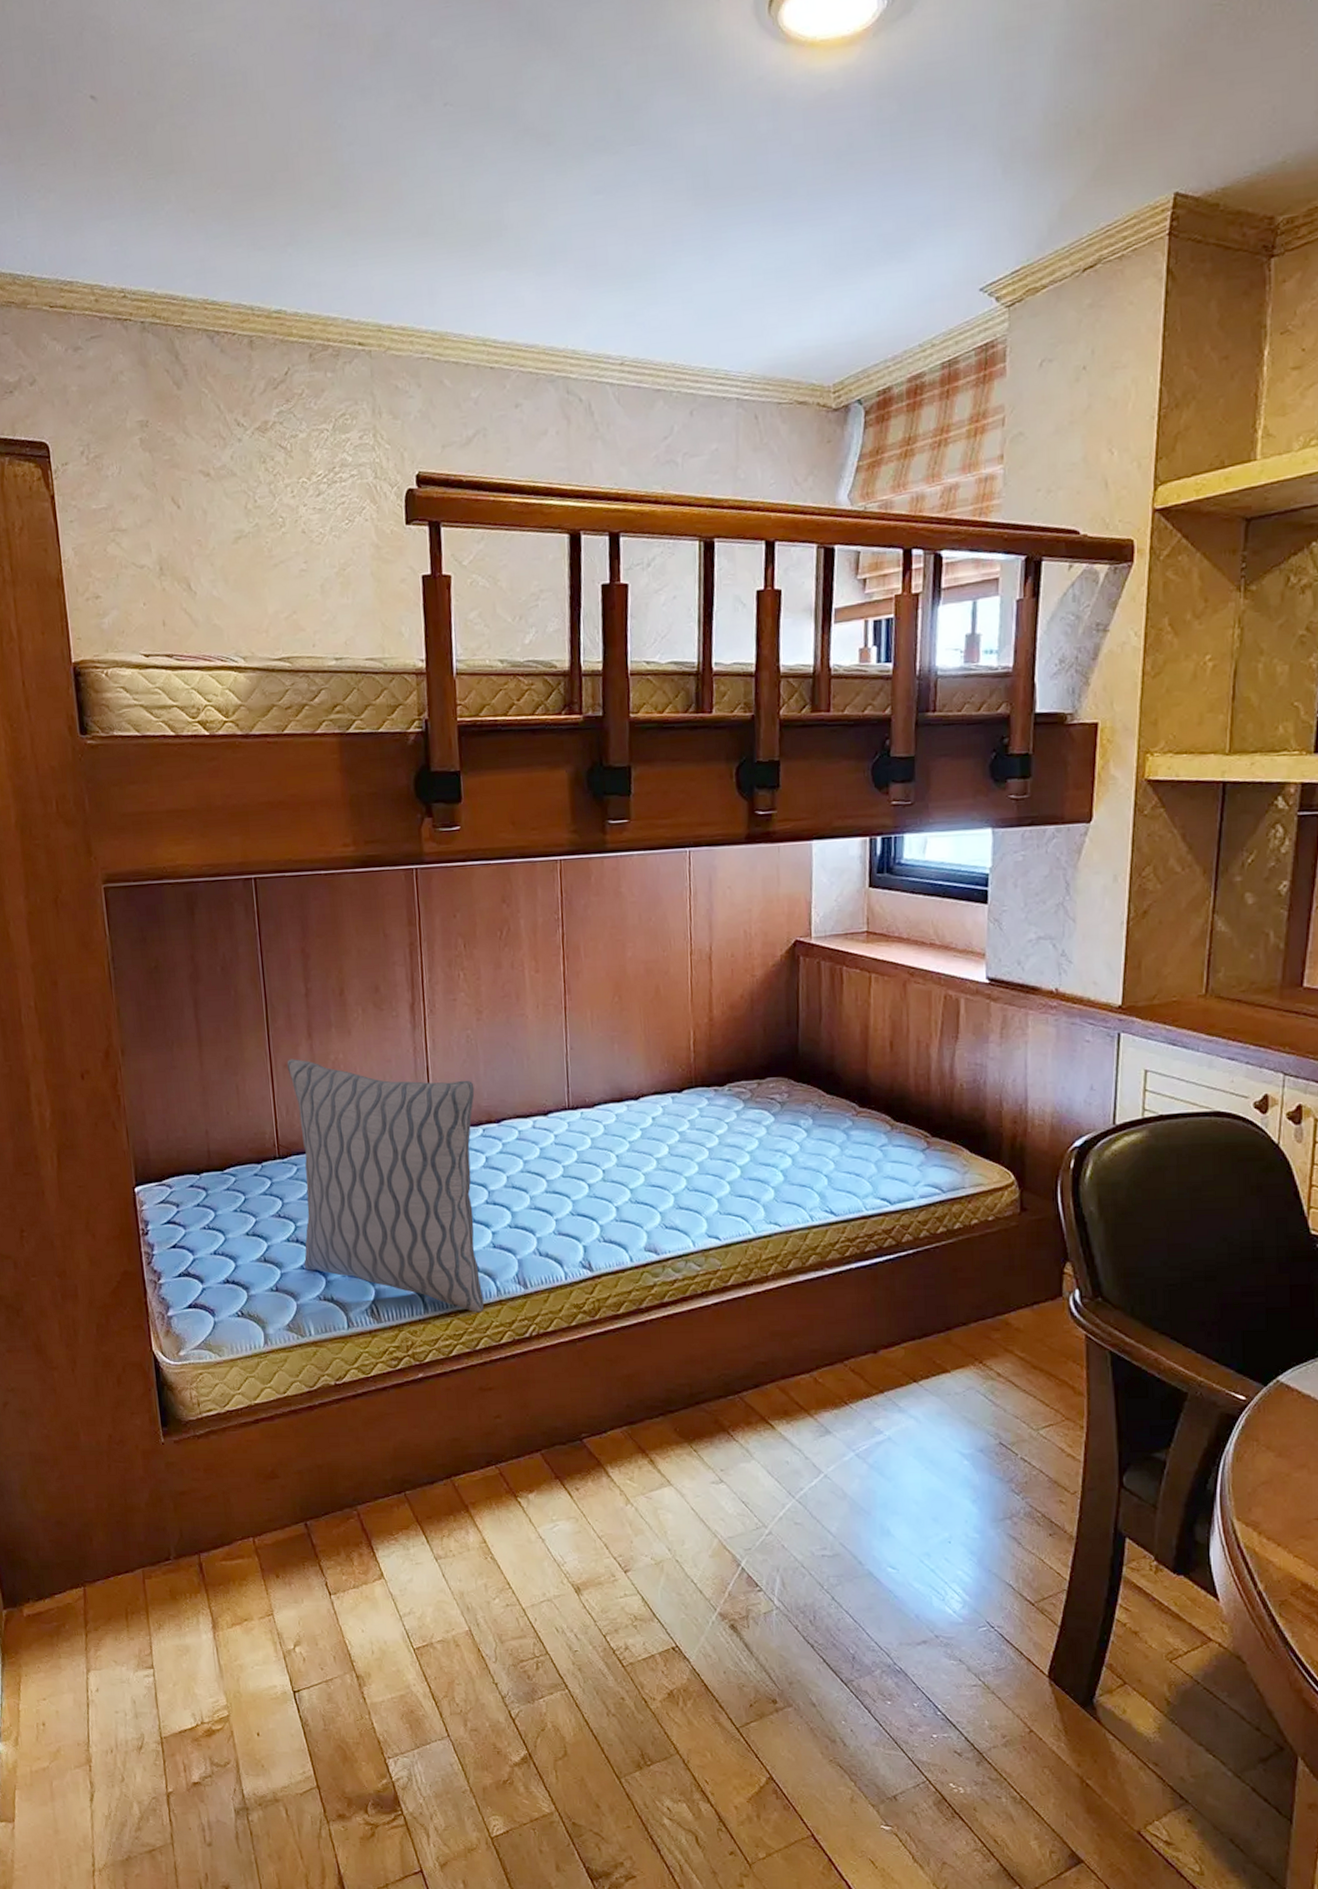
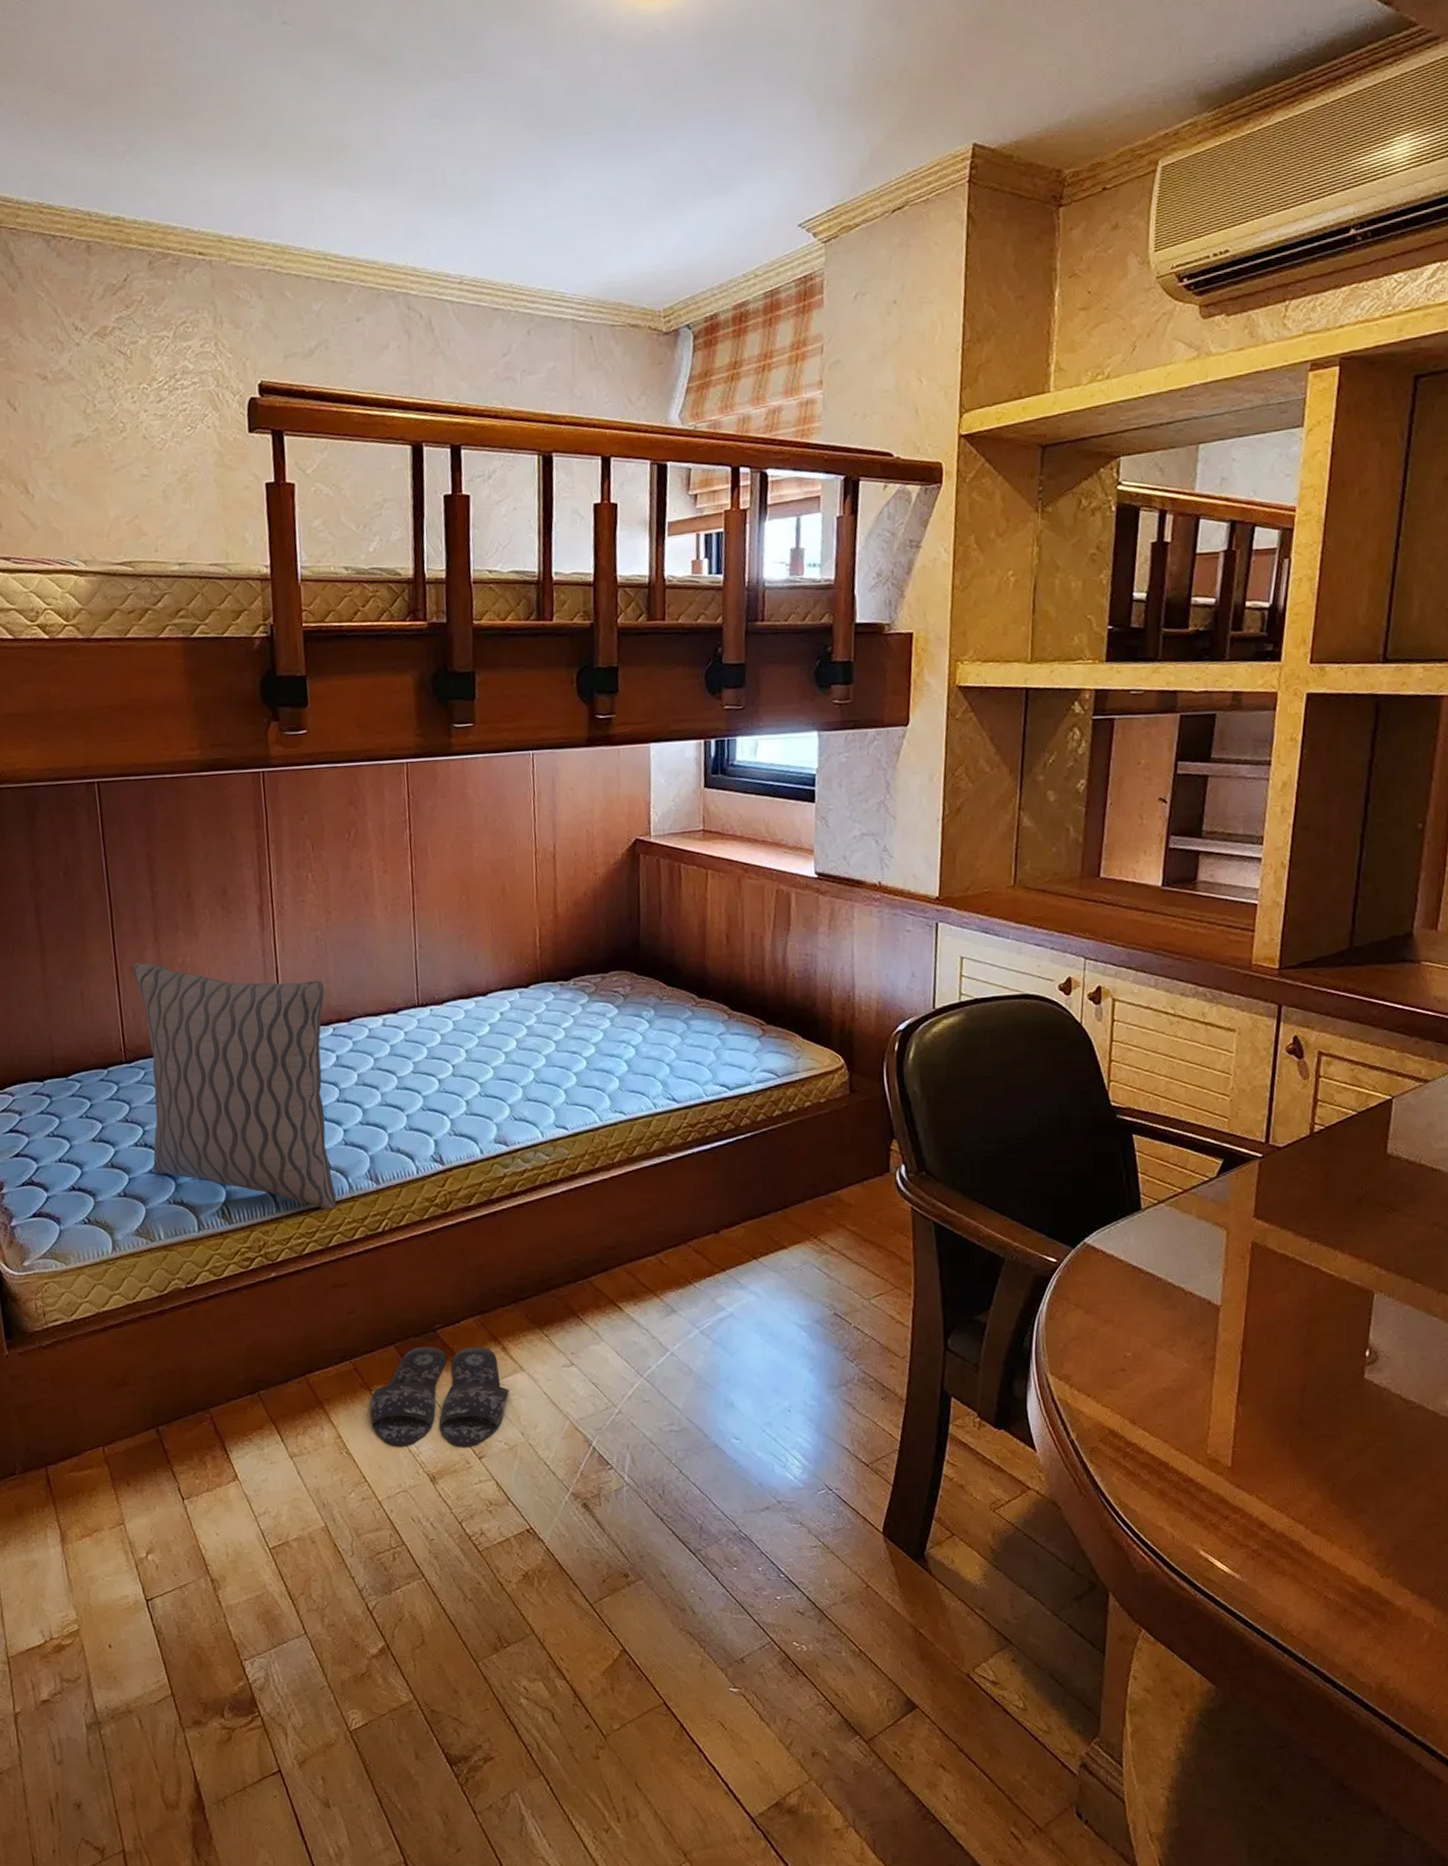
slippers: none [515,1455,657,1560] -> present [370,1346,510,1448]

